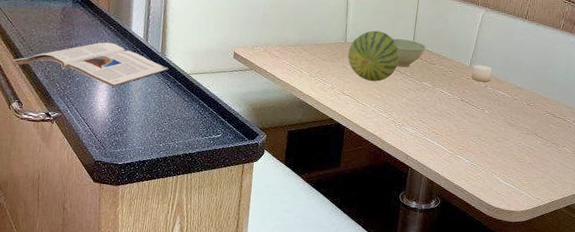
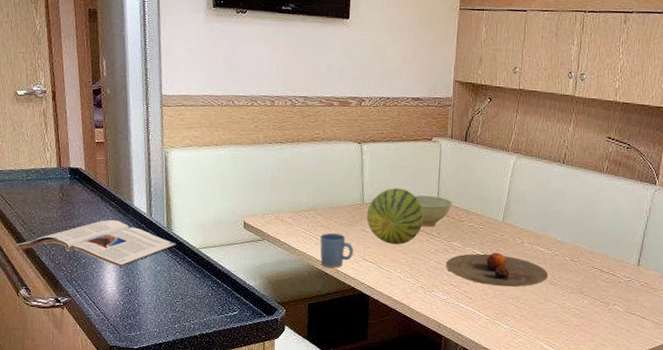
mug: none [302,67,334,100] -> present [320,233,353,268]
plate: none [416,93,507,126] -> present [445,252,549,287]
candle: present [471,64,492,82] -> none [505,219,528,238]

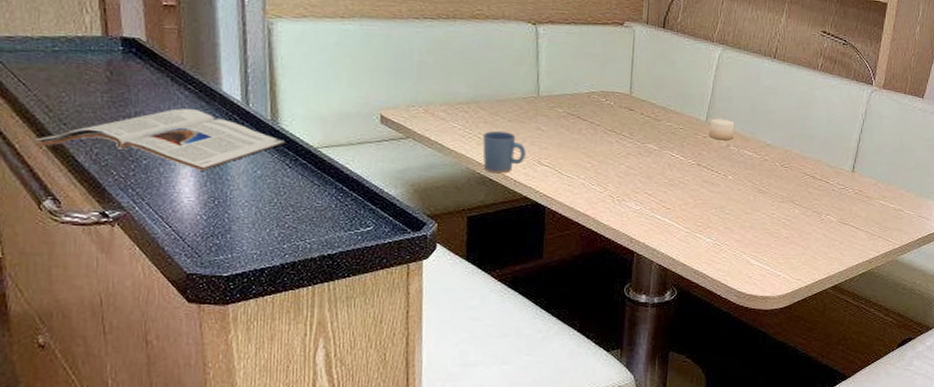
fruit: present [366,188,424,244] -> none [542,79,613,146]
bowl: present [414,195,452,227] -> none [602,88,648,126]
plate: present [445,252,549,287] -> none [639,156,757,196]
candle: none [505,219,528,238] -> present [709,118,735,141]

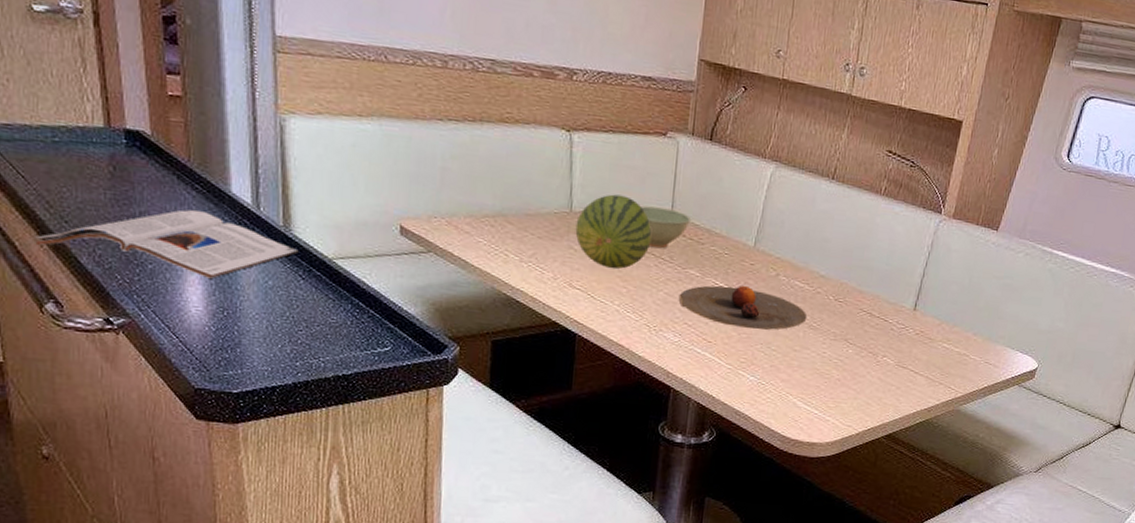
mug: present [482,131,526,174] -> none [509,248,556,295]
fruit: none [542,79,613,146] -> present [575,194,652,269]
bowl: none [602,88,648,126] -> present [640,205,691,249]
plate: none [639,156,757,196] -> present [678,285,808,330]
candle: present [709,118,735,141] -> none [757,244,786,269]

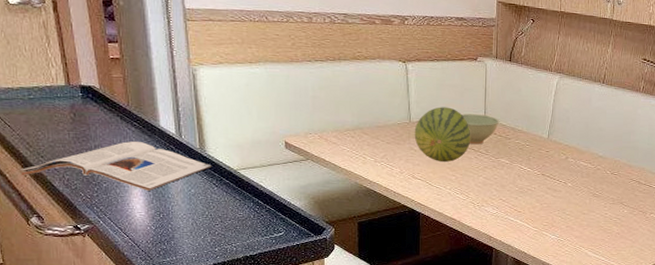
plate: present [678,285,808,330] -> none [494,167,592,200]

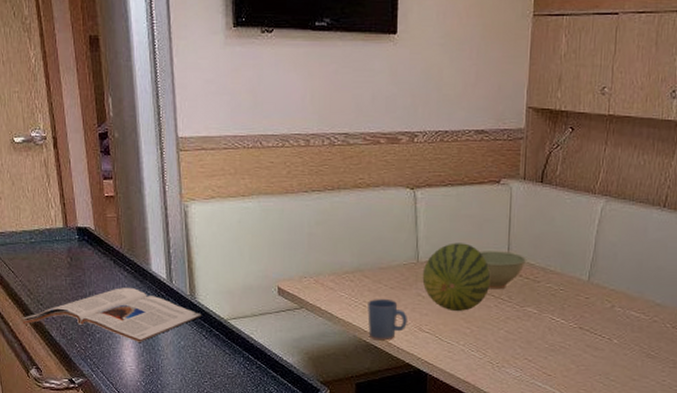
mug: none [367,152,402,187] -> present [368,299,407,341]

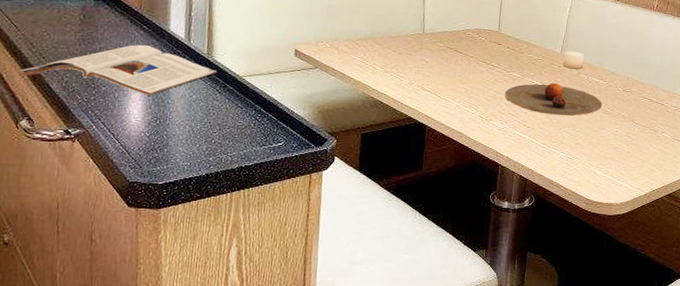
mug: present [368,299,407,341] -> none [376,62,412,98]
fruit: present [422,243,491,311] -> none [426,19,484,74]
bowl: present [479,251,526,290] -> none [475,26,513,58]
plate: none [518,318,645,361] -> present [504,82,603,116]
candle: none [591,277,620,301] -> present [563,51,585,69]

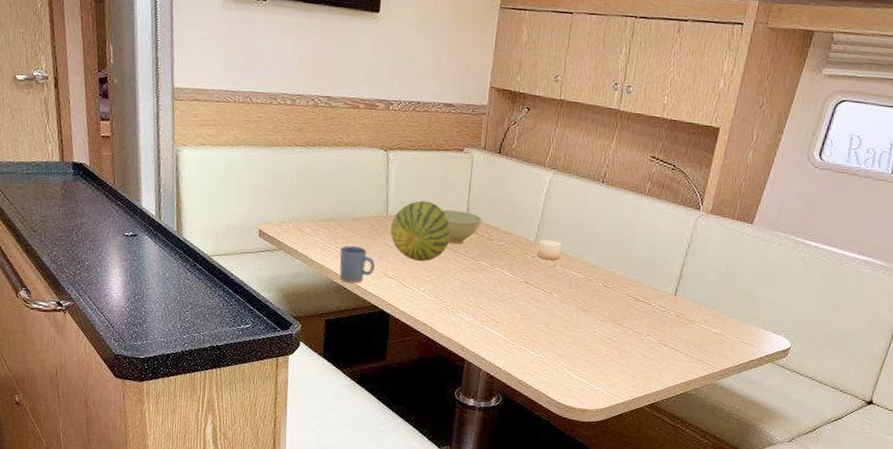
magazine: present [18,45,218,96] -> none [14,220,187,272]
mug: none [376,62,412,98] -> present [339,246,375,284]
fruit: none [426,19,484,74] -> present [390,200,451,261]
bowl: none [475,26,513,58] -> present [442,209,482,245]
plate: present [504,82,603,116] -> none [472,274,580,312]

